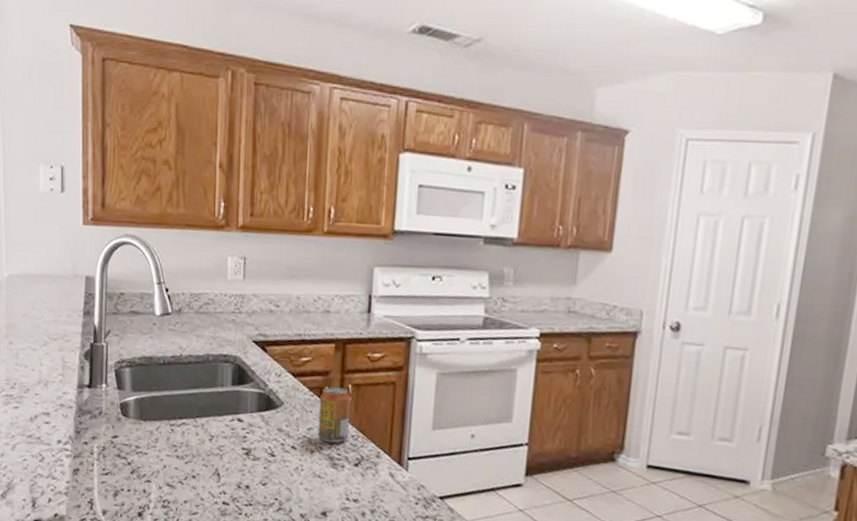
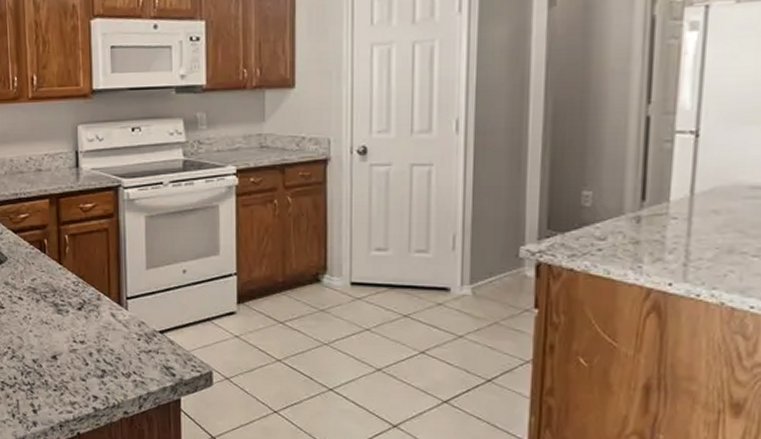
beverage can: present [317,386,350,444] -> none [39,238,69,291]

